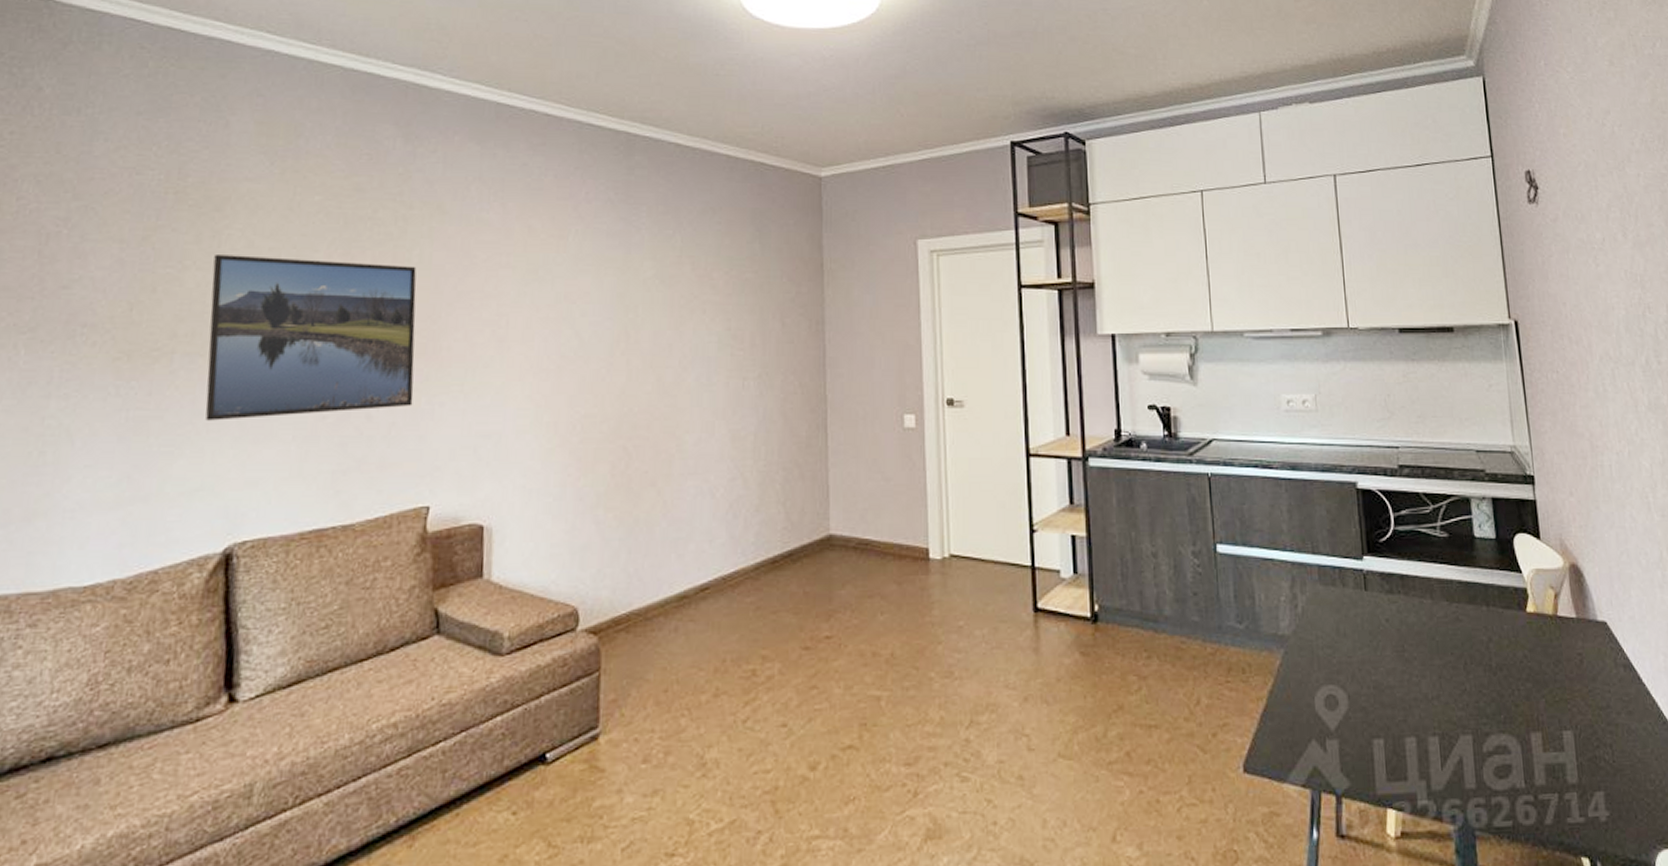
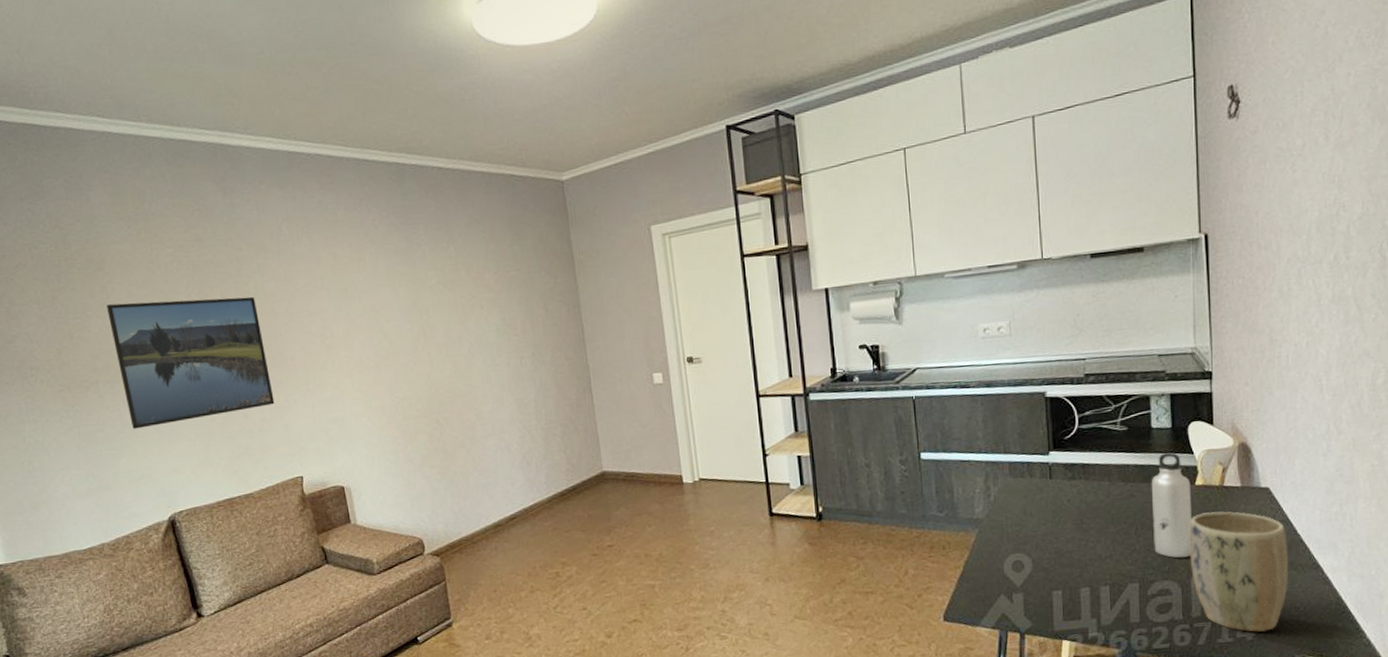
water bottle: none [1478,569,1528,705] -> present [1151,452,1192,558]
plant pot: none [1524,648,1640,811] -> present [1189,511,1289,632]

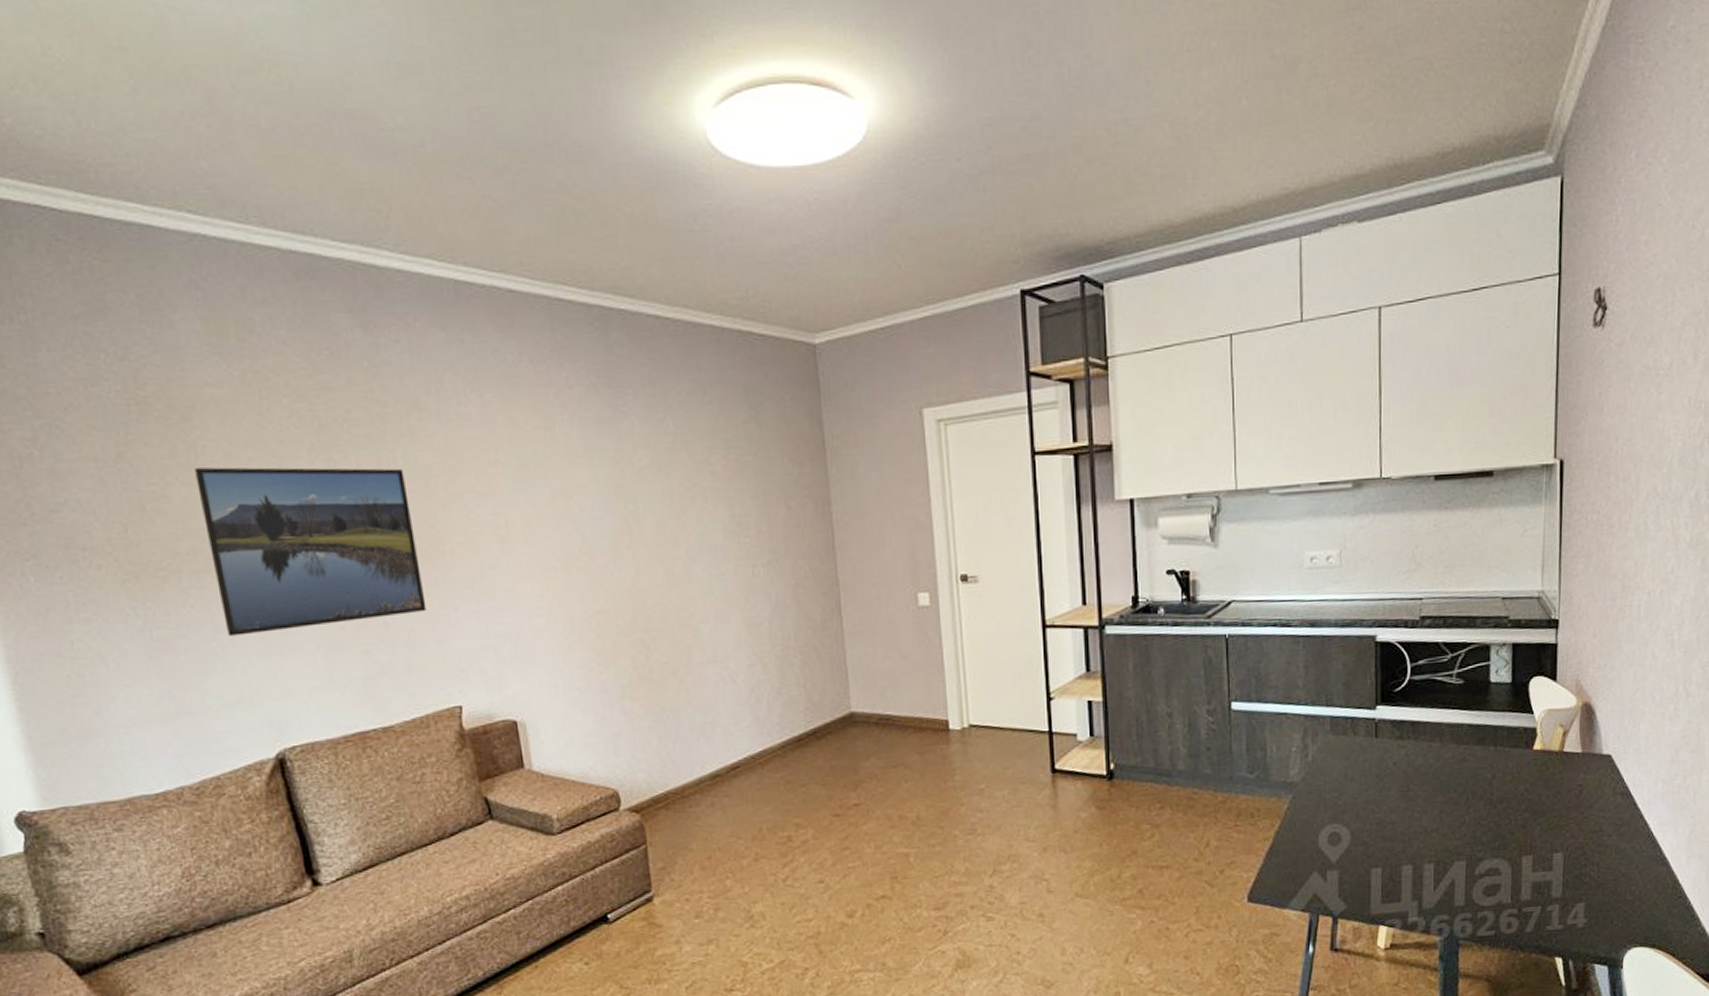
water bottle: present [1151,452,1192,558] -> none [1485,711,1528,833]
plant pot: present [1189,511,1289,632] -> none [1522,780,1627,919]

